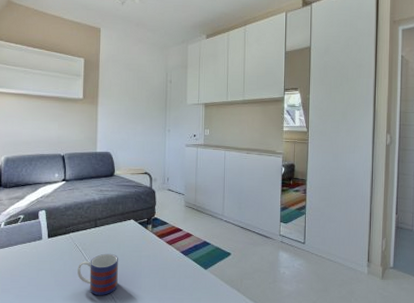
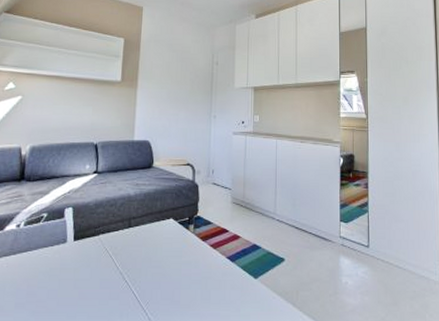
mug: present [77,253,118,295] -> none [106,259,154,311]

